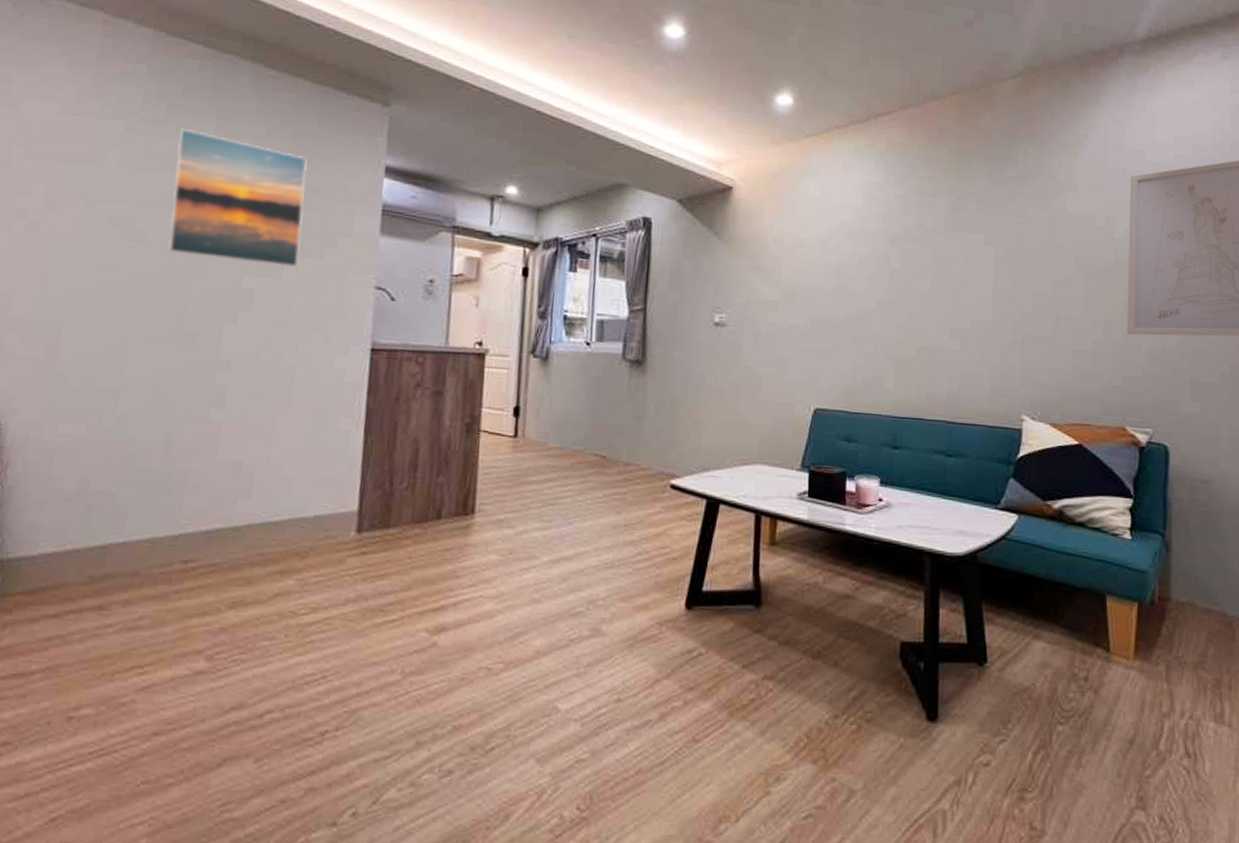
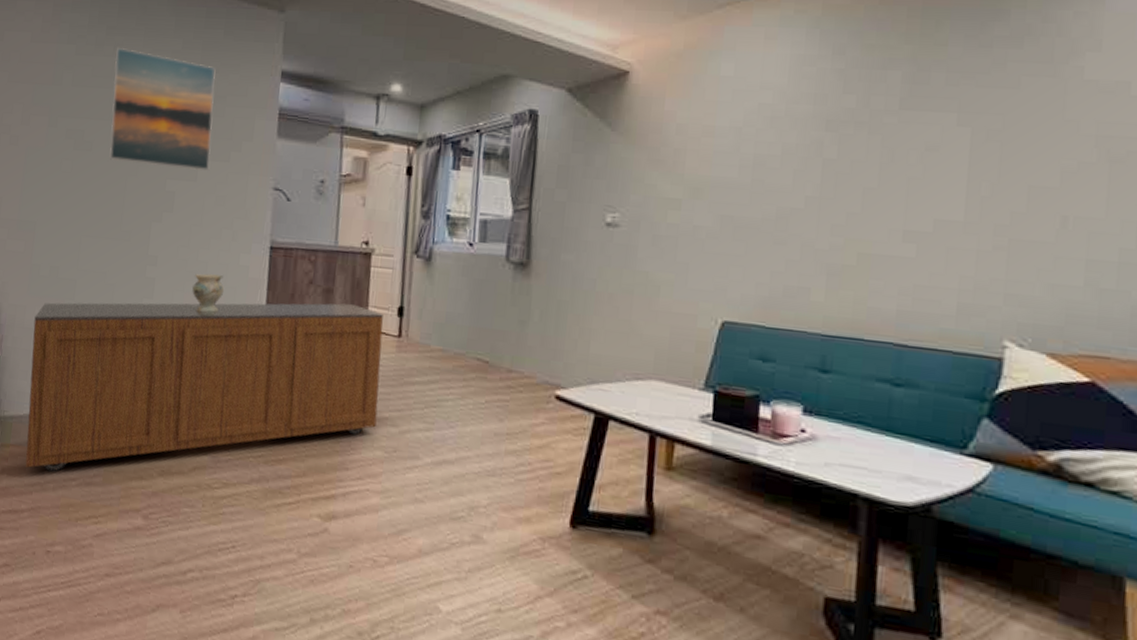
sideboard: none [38,405,498,620] -> present [25,302,383,472]
vase: none [275,379,315,422] -> present [192,273,224,313]

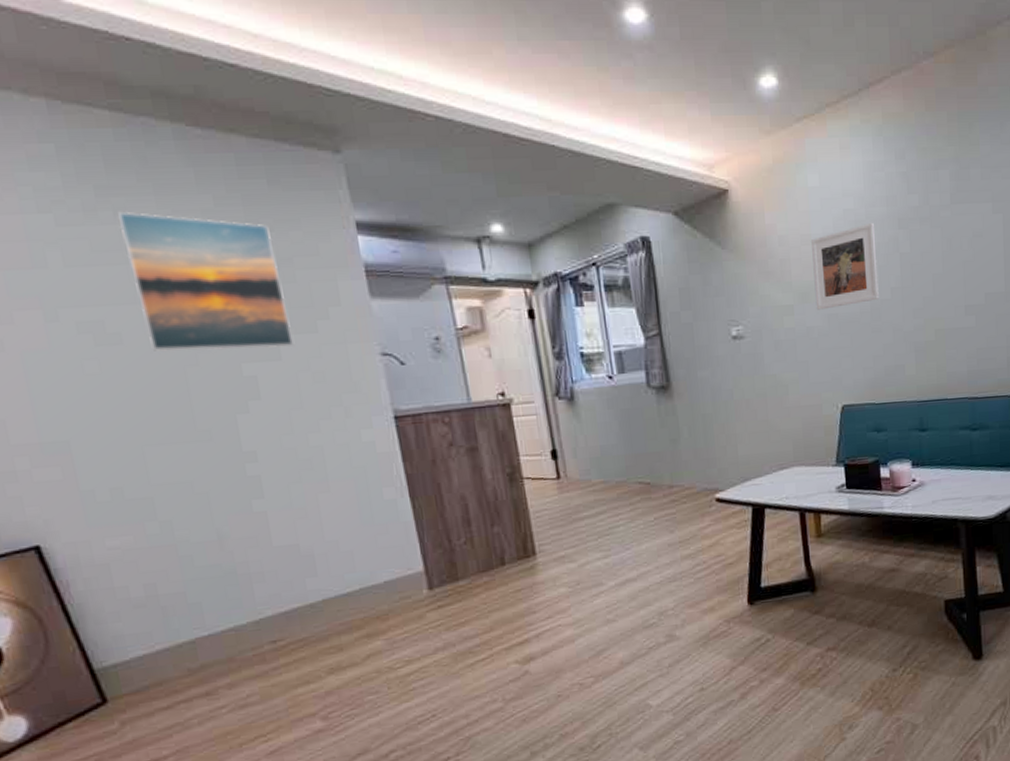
sideboard: present [25,302,383,472] -> none [107,456,554,712]
vase: present [192,273,224,313] -> none [311,457,352,501]
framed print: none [708,120,795,210] -> present [810,222,879,310]

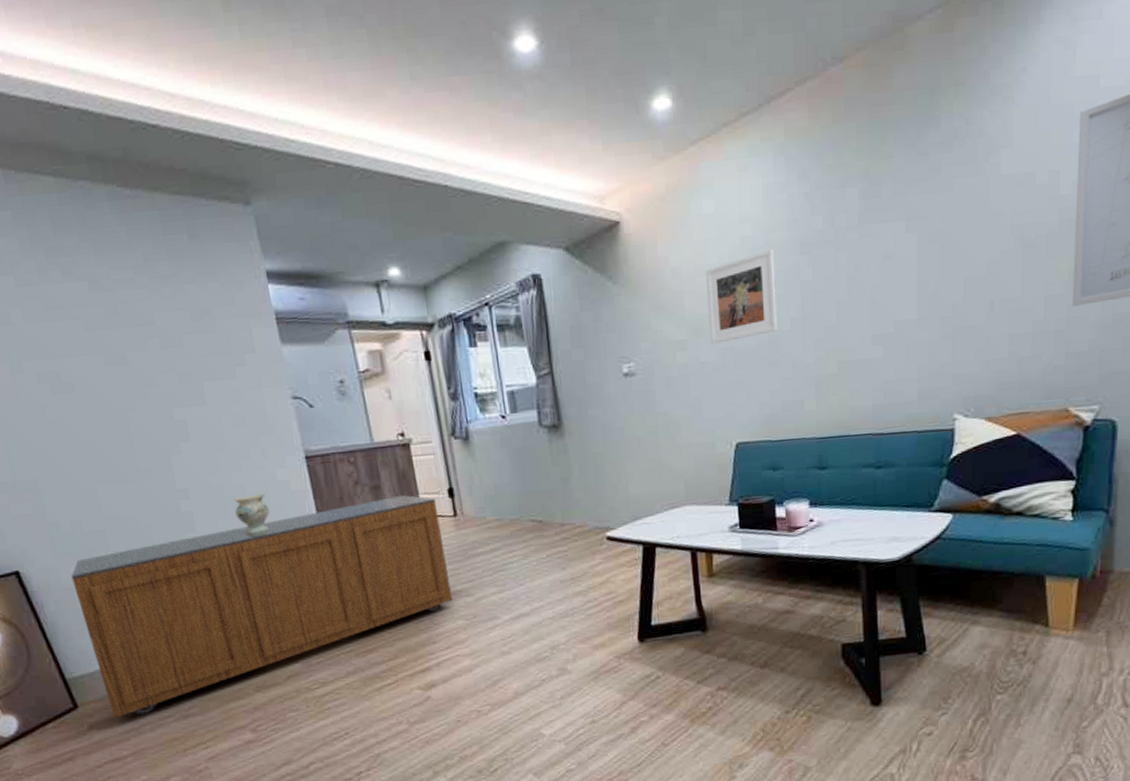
sideboard: none [107,456,554,712] -> present [71,494,452,718]
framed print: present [117,211,295,352] -> none [64,270,217,399]
vase: none [311,457,352,501] -> present [234,494,270,535]

